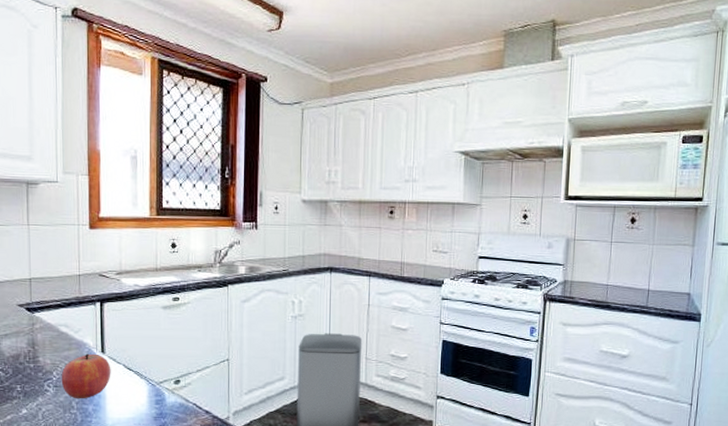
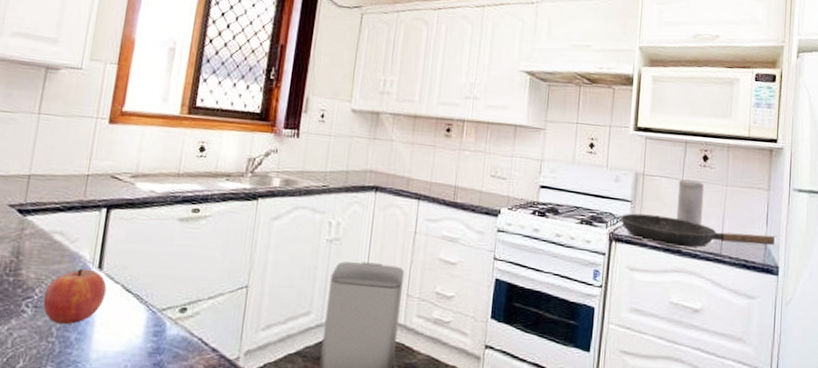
frying pan: none [554,275,700,302] -> present [621,213,777,247]
canister: none [605,241,632,281] -> present [676,179,705,225]

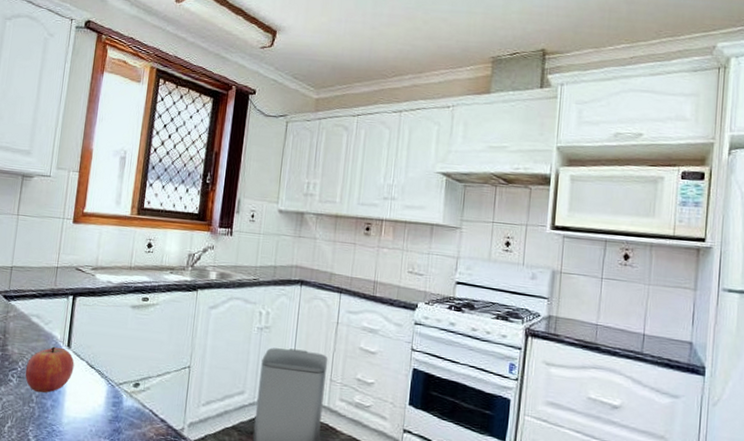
frying pan: present [621,213,777,247] -> none [537,310,704,345]
canister: present [676,179,705,225] -> none [595,277,625,323]

